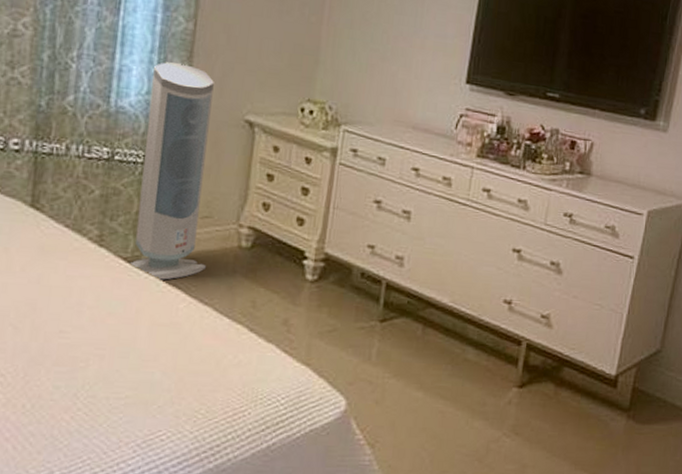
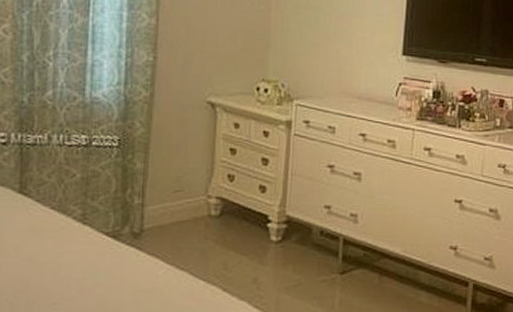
air purifier: present [129,62,214,280] -> none [111,55,180,251]

